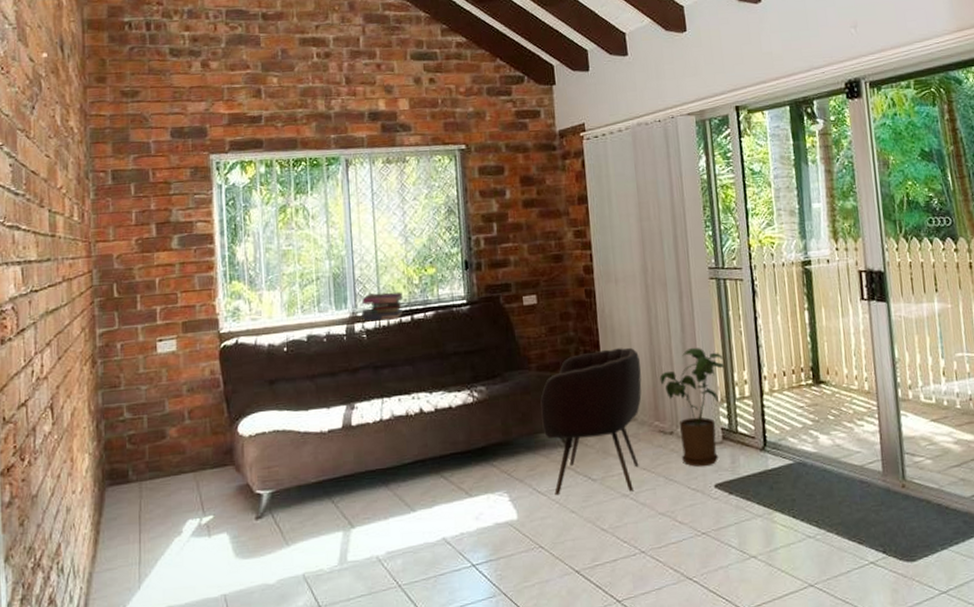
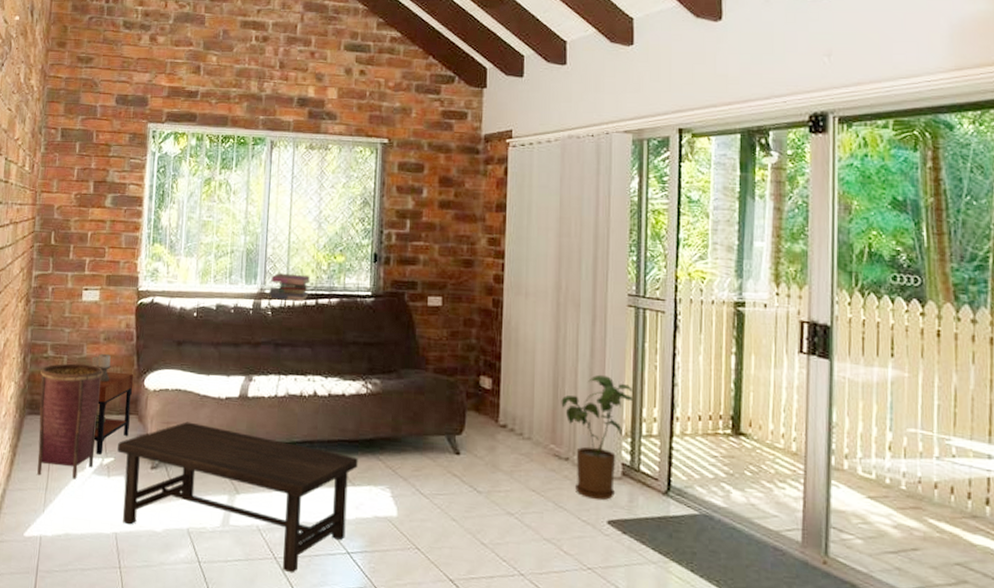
woven basket: none [118,420,191,550] -> present [37,363,104,479]
side table: none [176,405,227,515] -> present [91,353,133,454]
coffee table: none [216,462,473,598] -> present [117,421,358,574]
armchair: present [540,347,642,496] -> none [433,362,543,511]

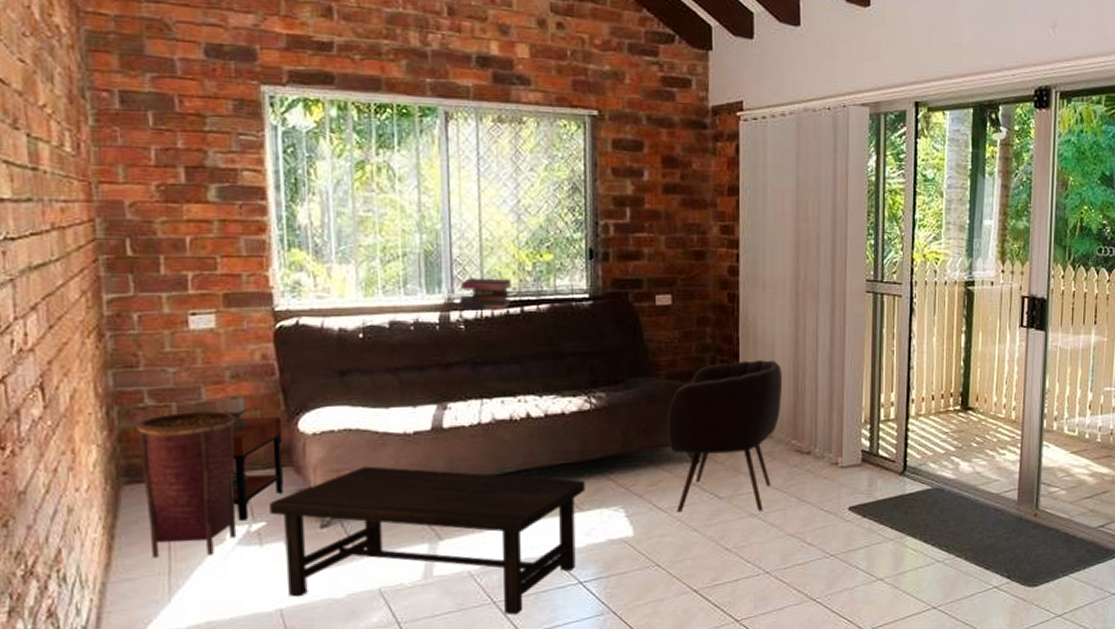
armchair: none [433,362,543,511] -> present [668,360,783,513]
house plant: present [561,374,634,500] -> none [802,364,873,488]

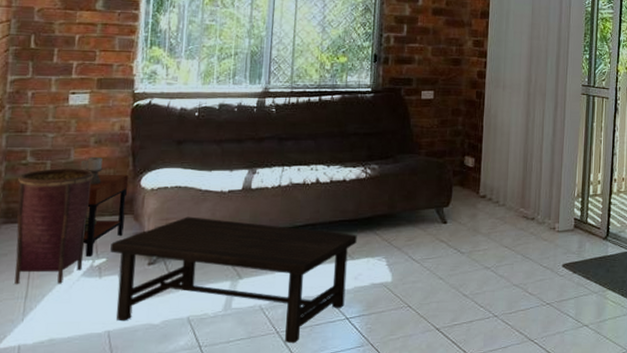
books: present [459,278,512,310] -> none [273,73,314,98]
armchair: present [668,360,783,513] -> none [424,144,515,265]

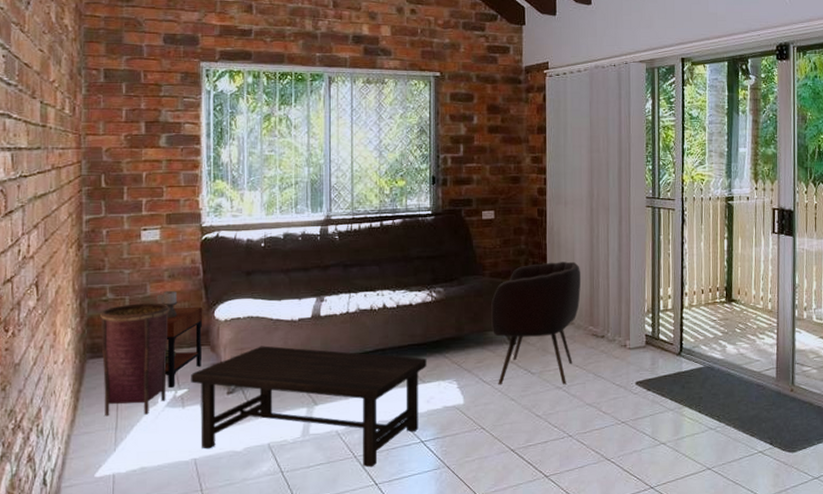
armchair: none [424,144,515,265] -> present [491,261,582,385]

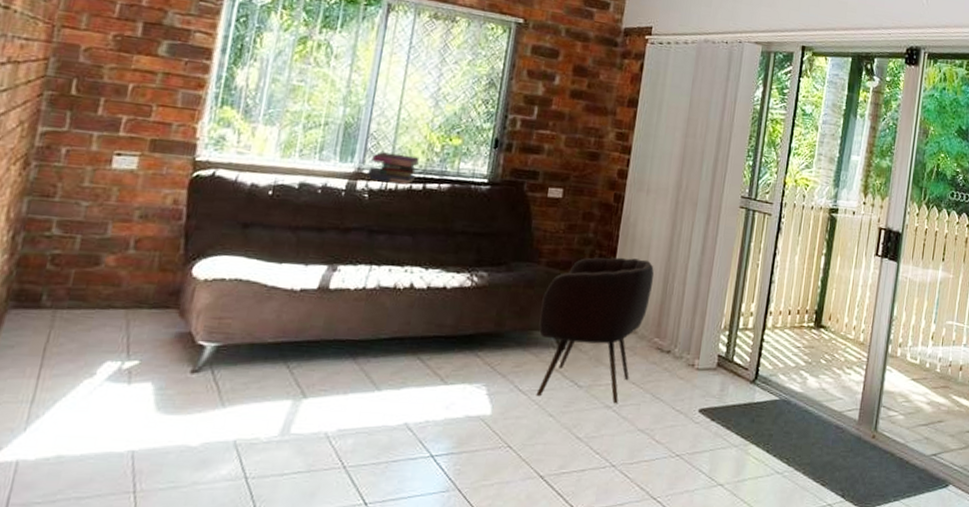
woven basket: present [100,303,170,417] -> none [19,245,135,388]
side table: present [156,290,202,388] -> none [111,234,178,357]
coffee table: present [191,345,427,468] -> none [144,317,454,483]
books: none [335,200,374,224] -> present [367,152,419,185]

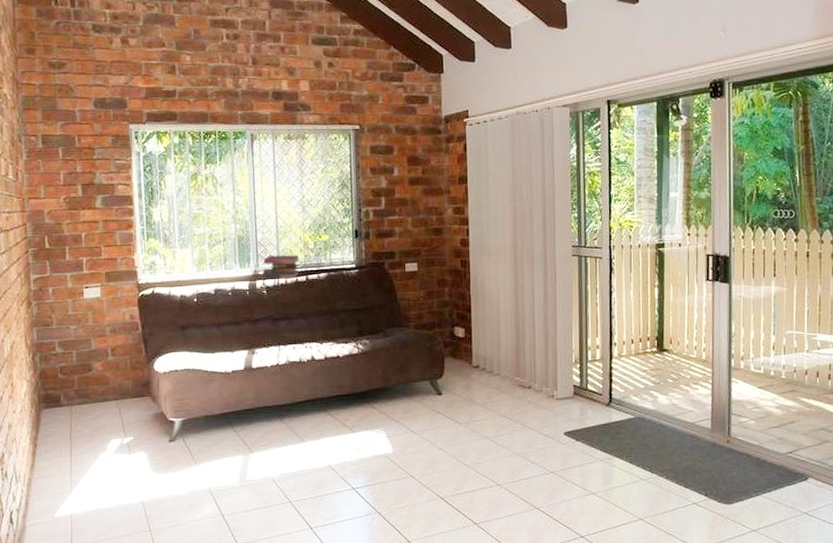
armchair: present [536,257,654,404] -> none [417,312,507,435]

